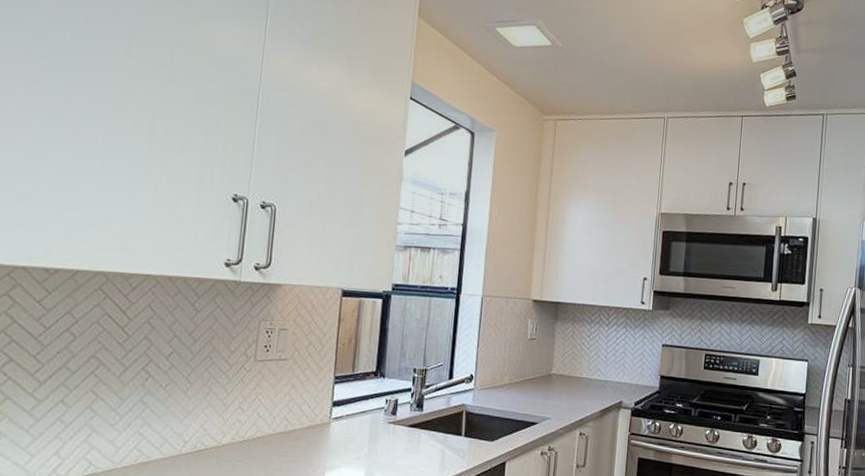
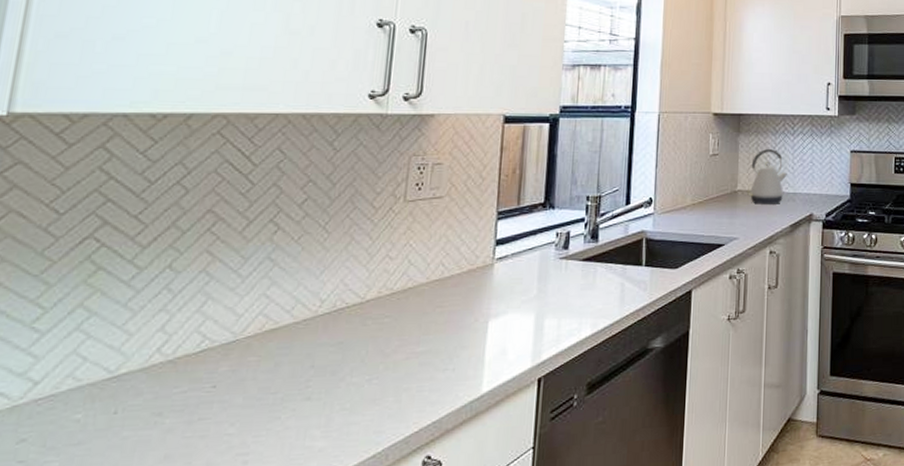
kettle: none [561,336,600,390] -> present [747,148,787,205]

